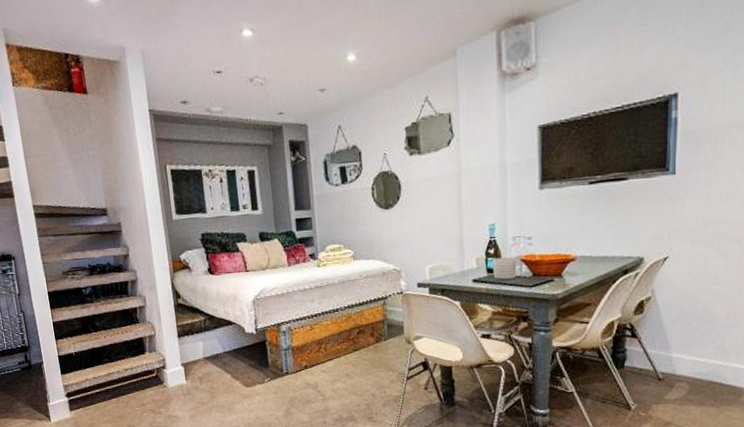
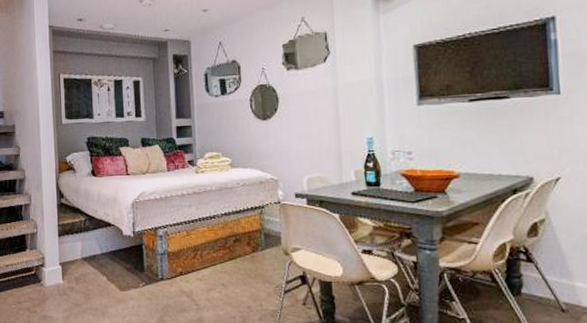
mug: present [492,256,523,281] -> none [372,170,405,195]

